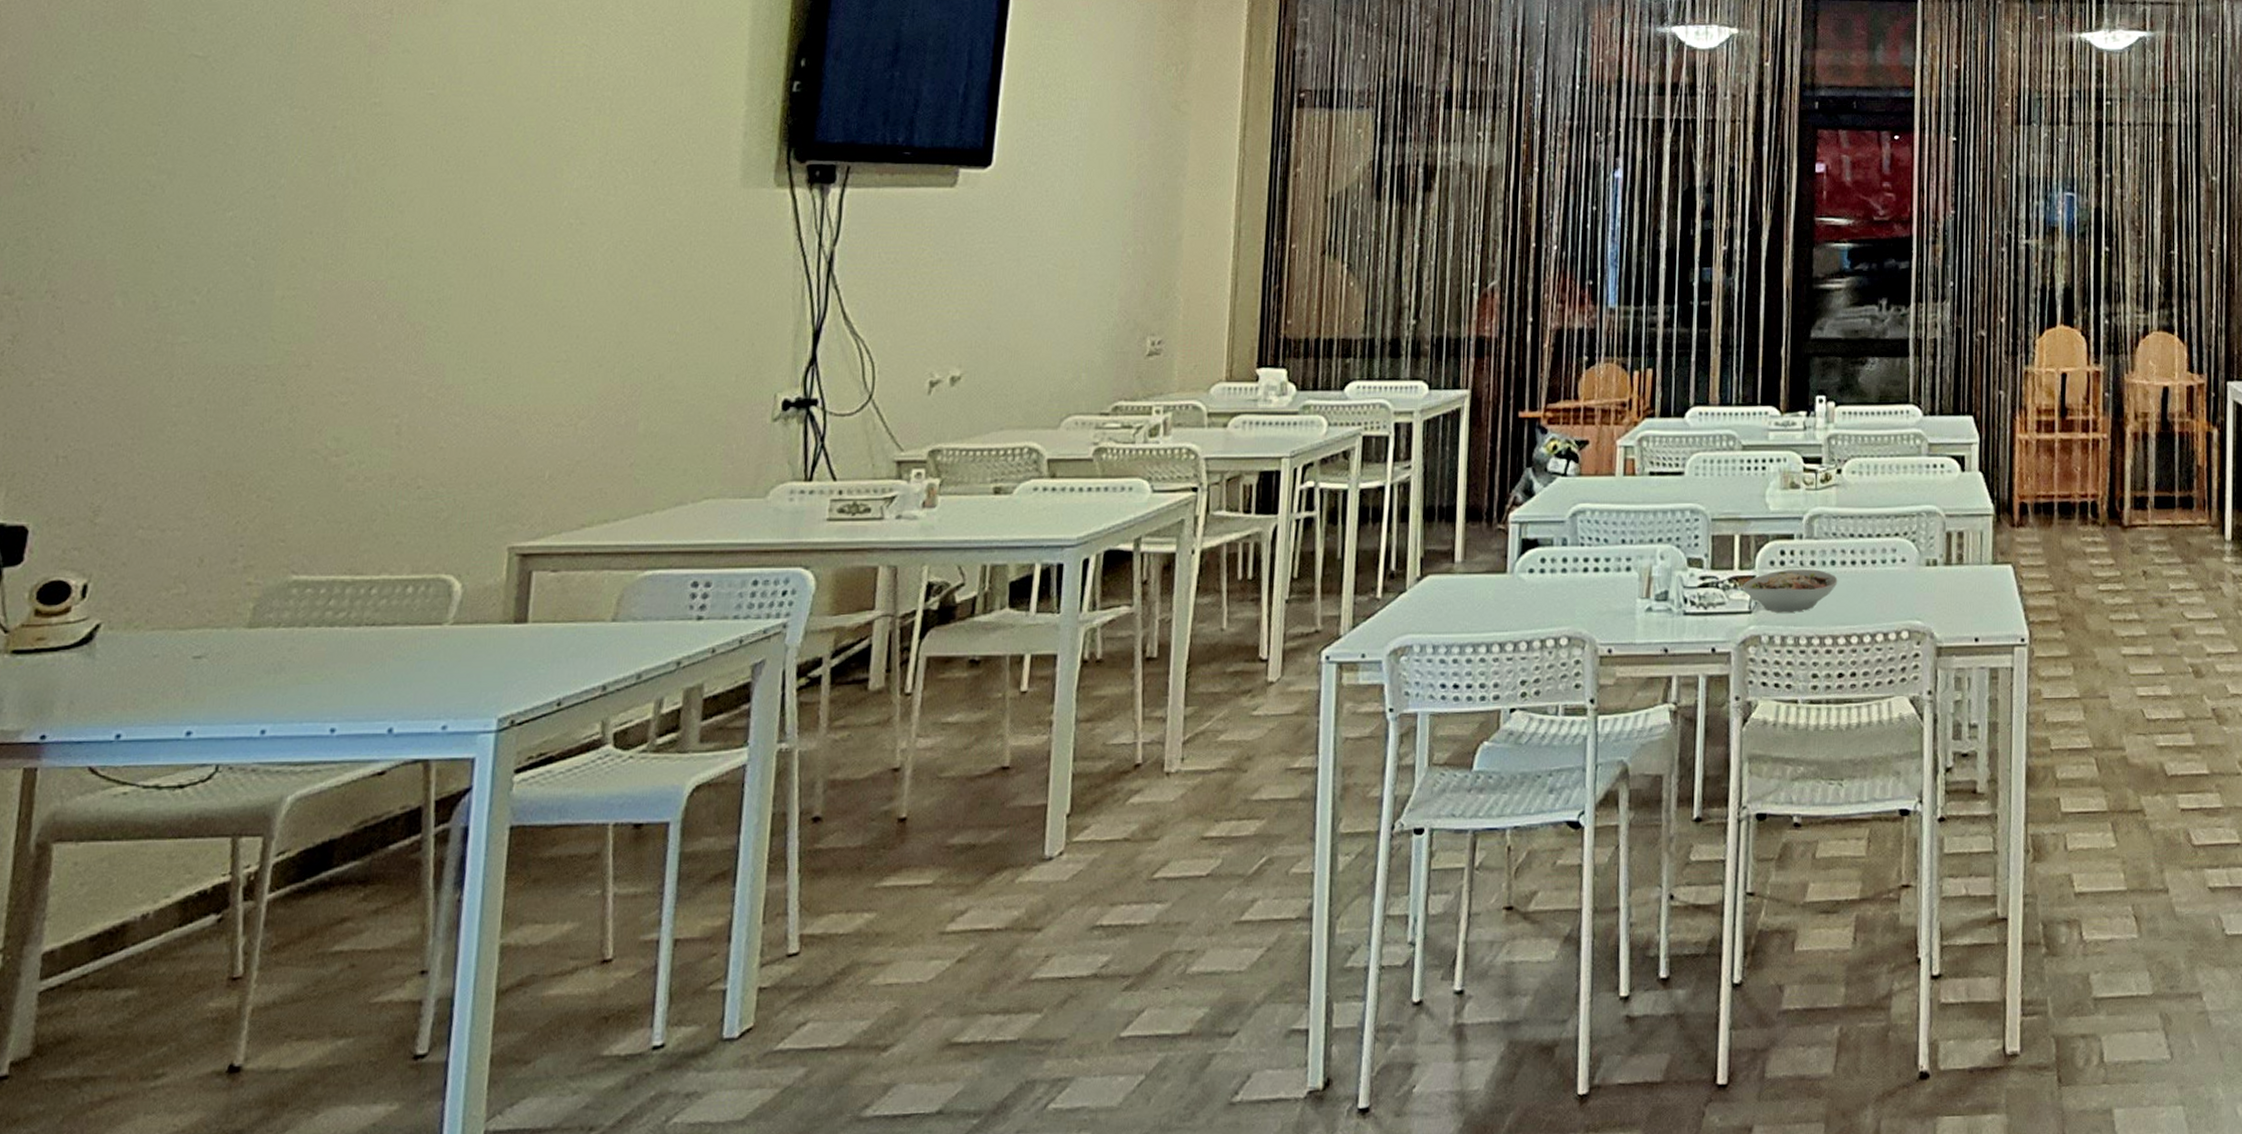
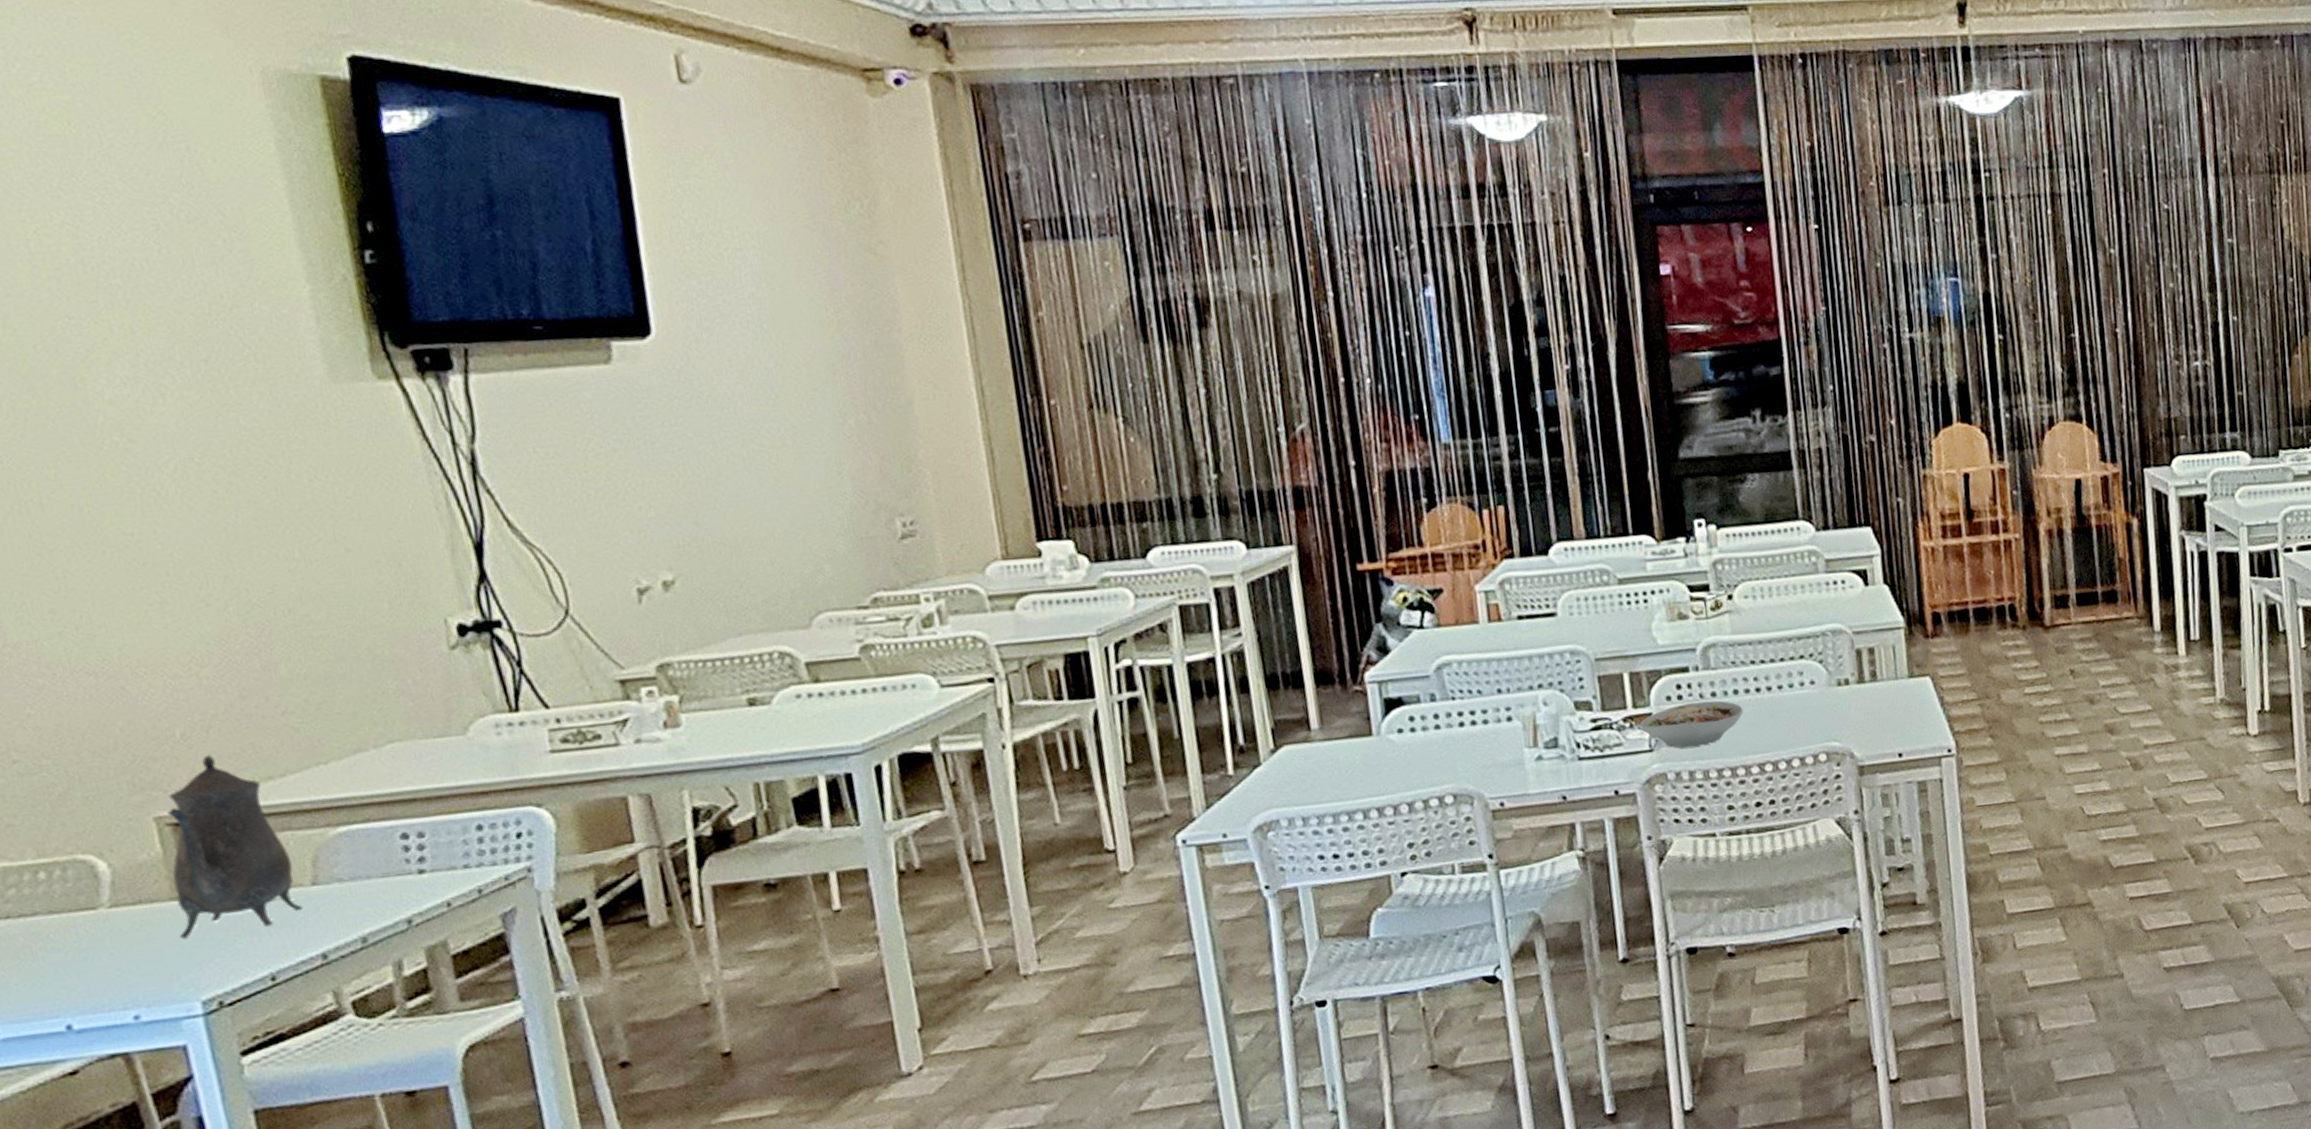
teapot: none [498,496,602,659] -> present [167,755,304,939]

